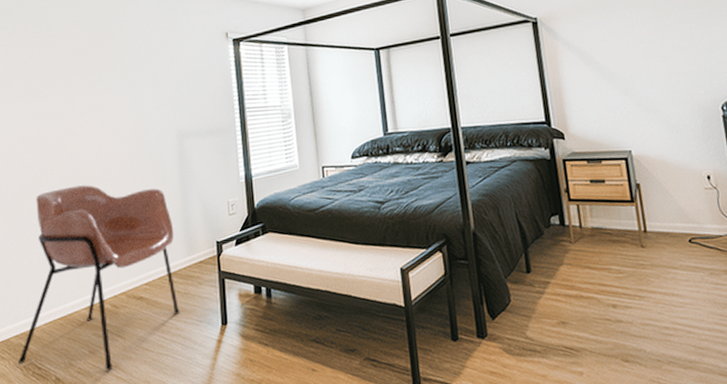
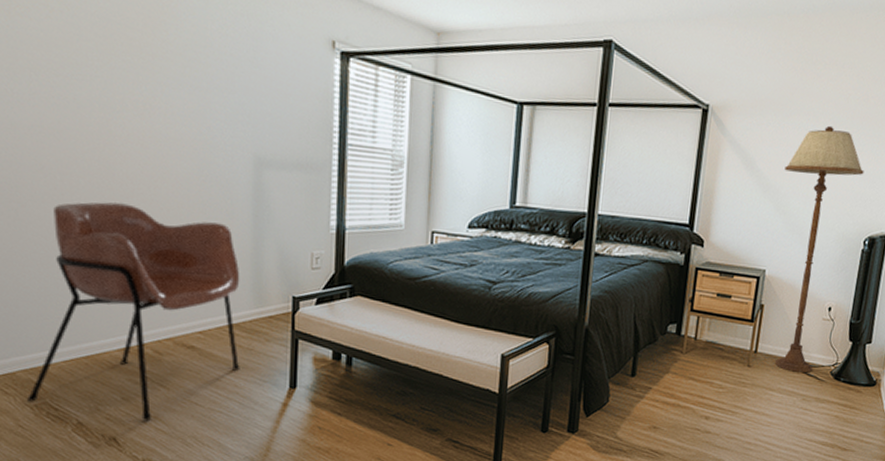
floor lamp: none [621,12,711,246] -> present [774,125,864,373]

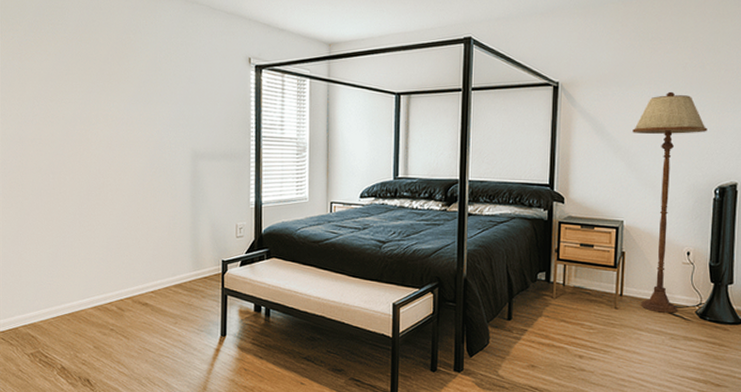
armchair: present [26,202,240,421] -> none [25,193,183,366]

